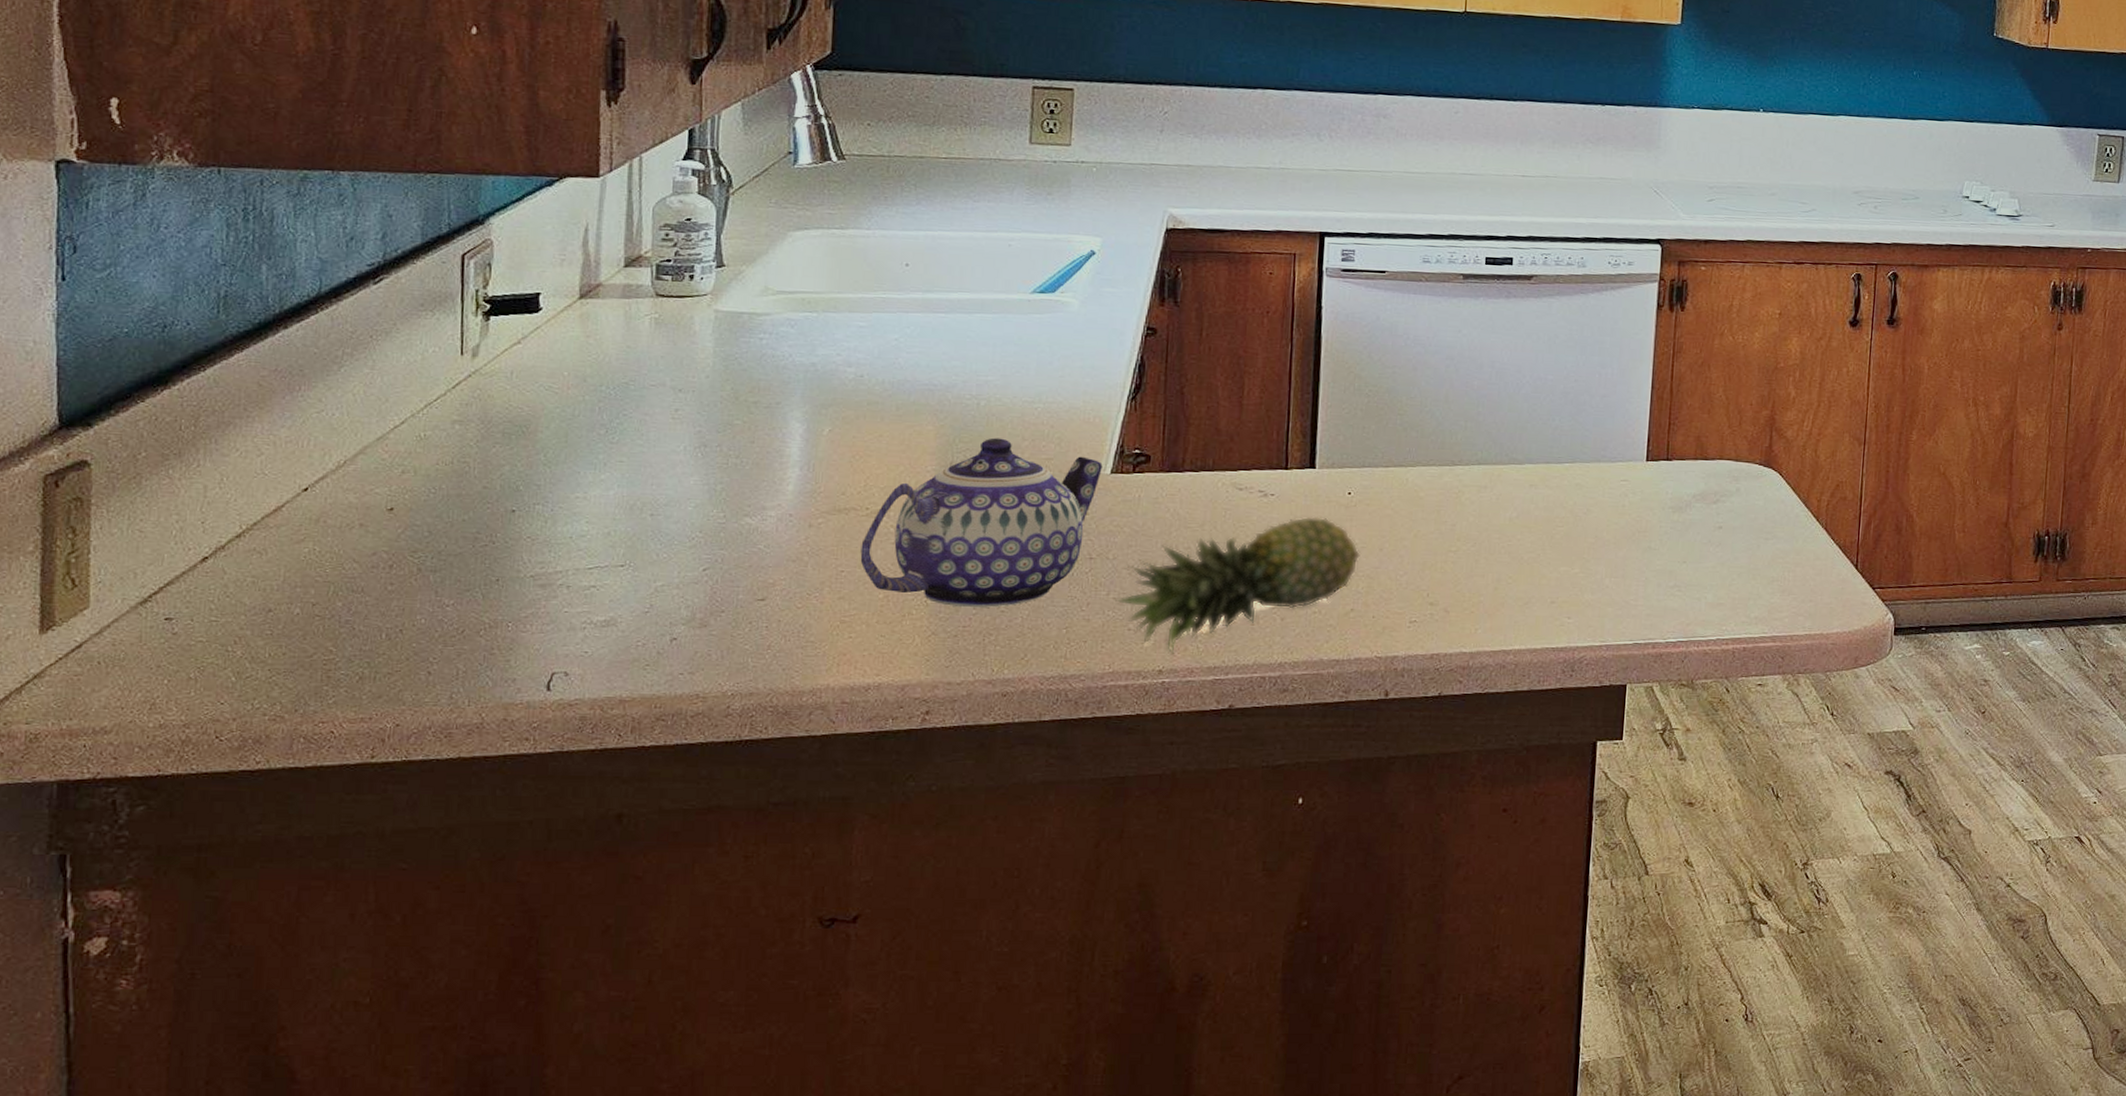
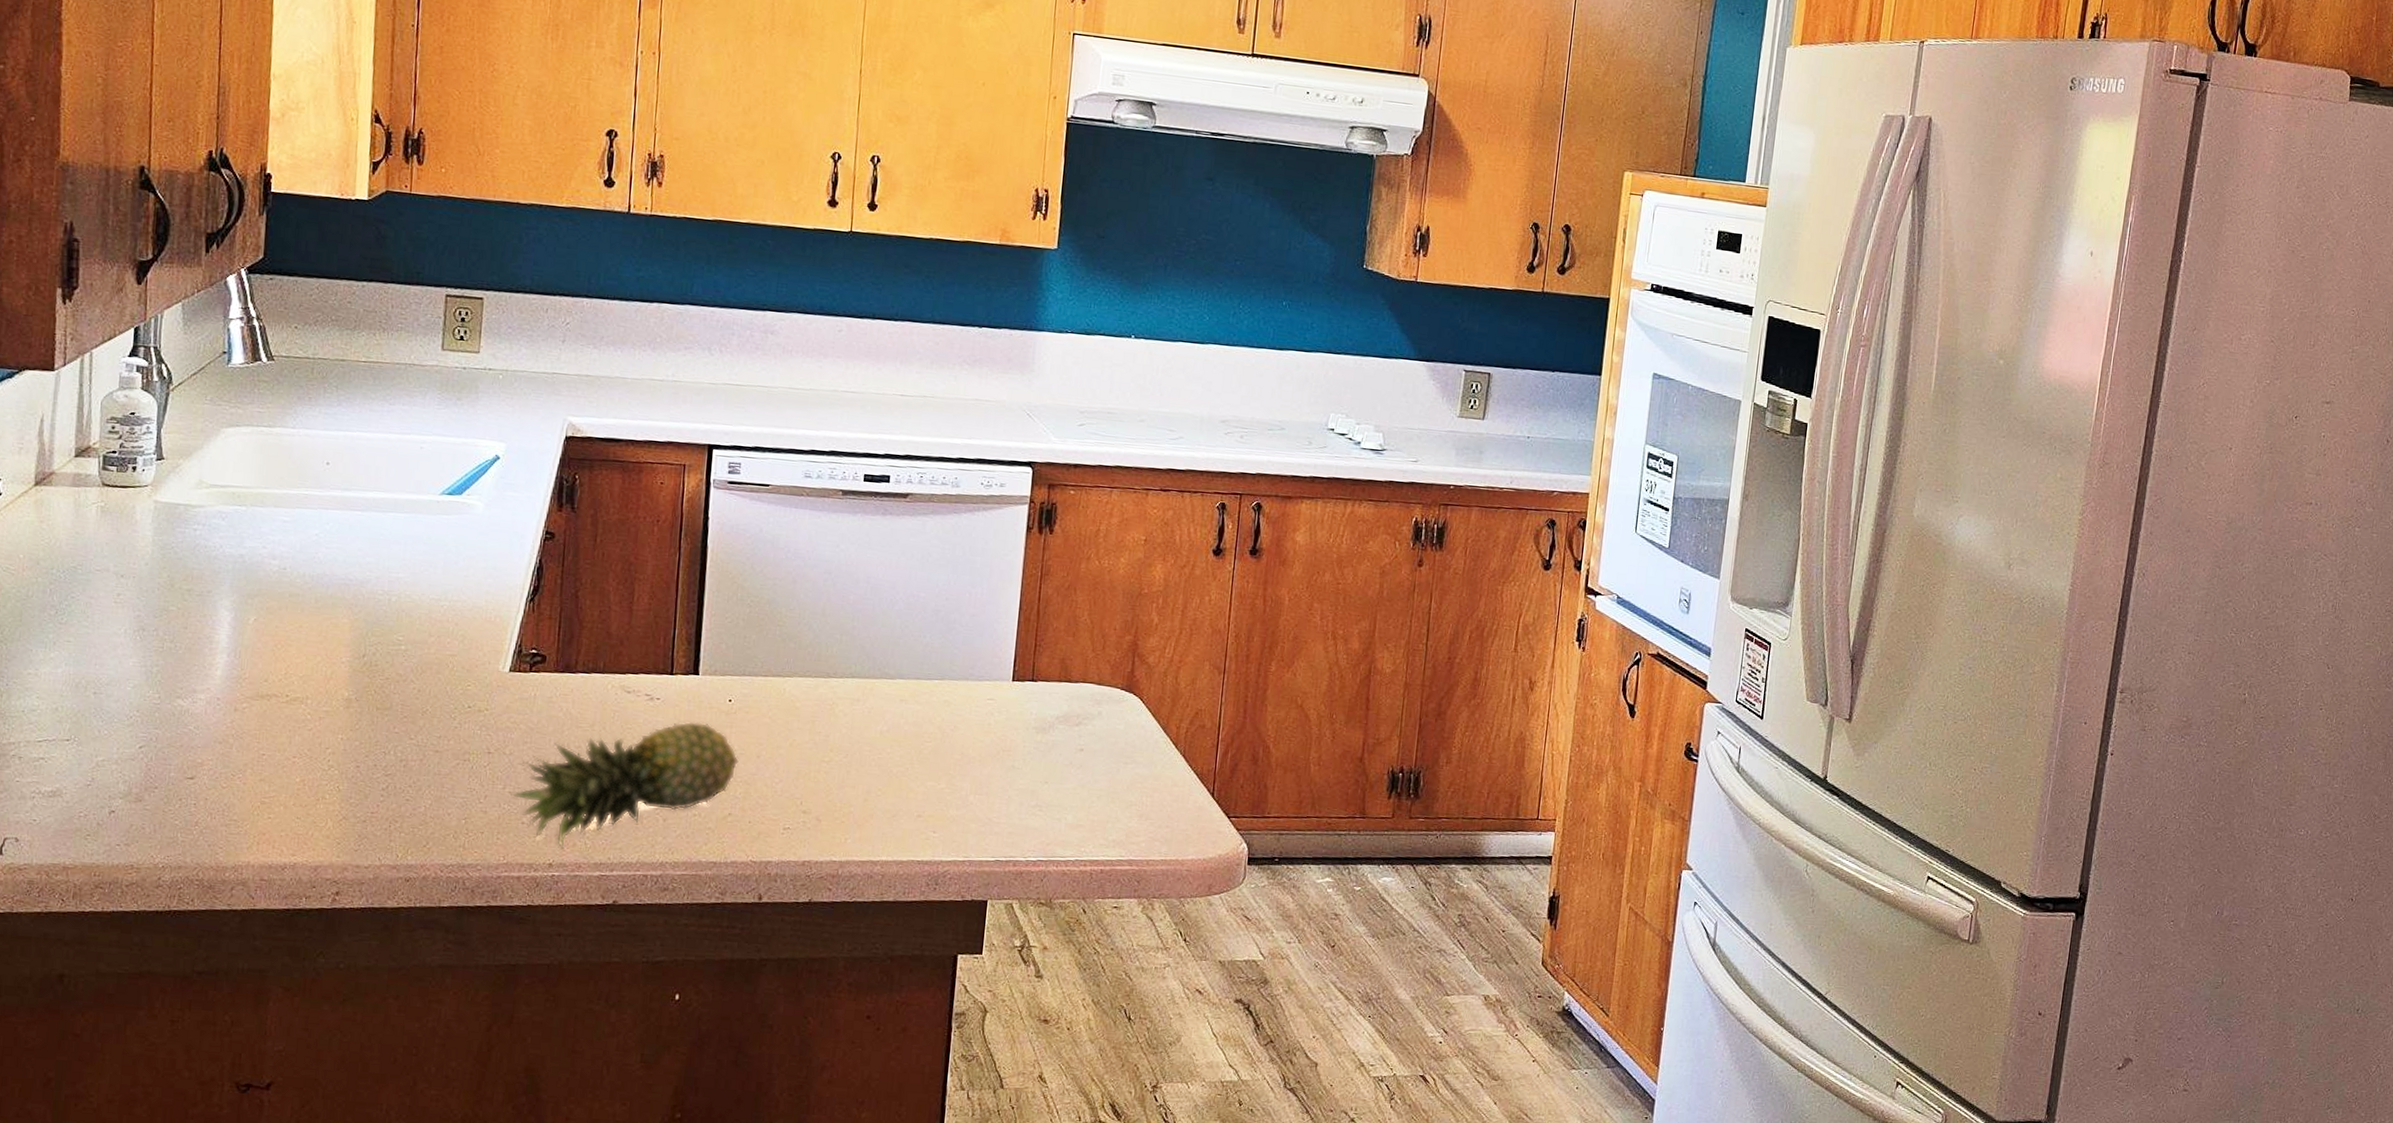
teapot: present [860,437,1103,608] -> none [280,632,502,796]

